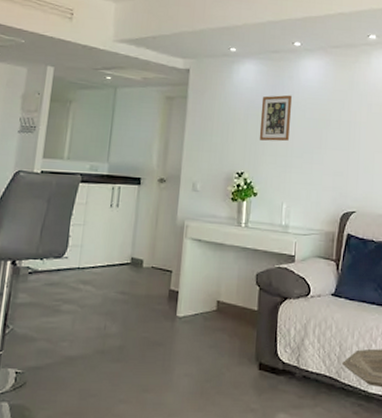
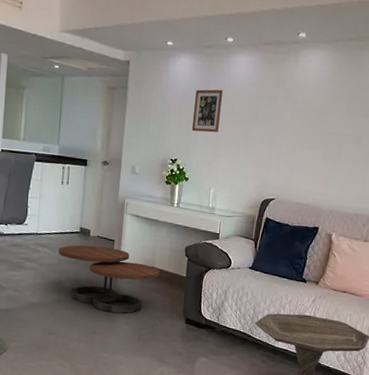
coffee table: none [104,278,227,362] -> present [58,245,160,314]

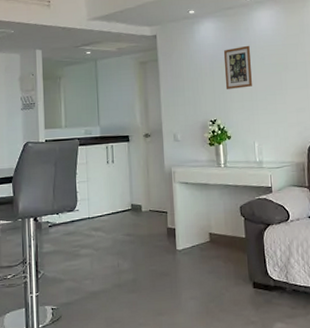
coffee table: present [58,245,160,314] -> none [112,220,219,289]

